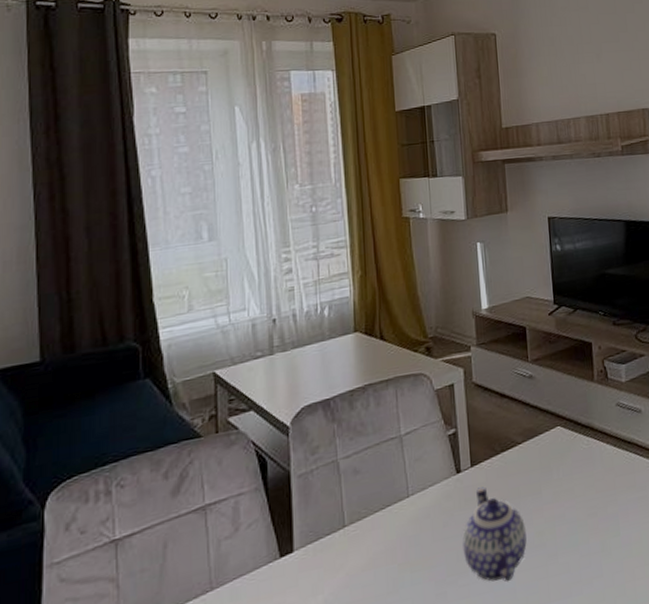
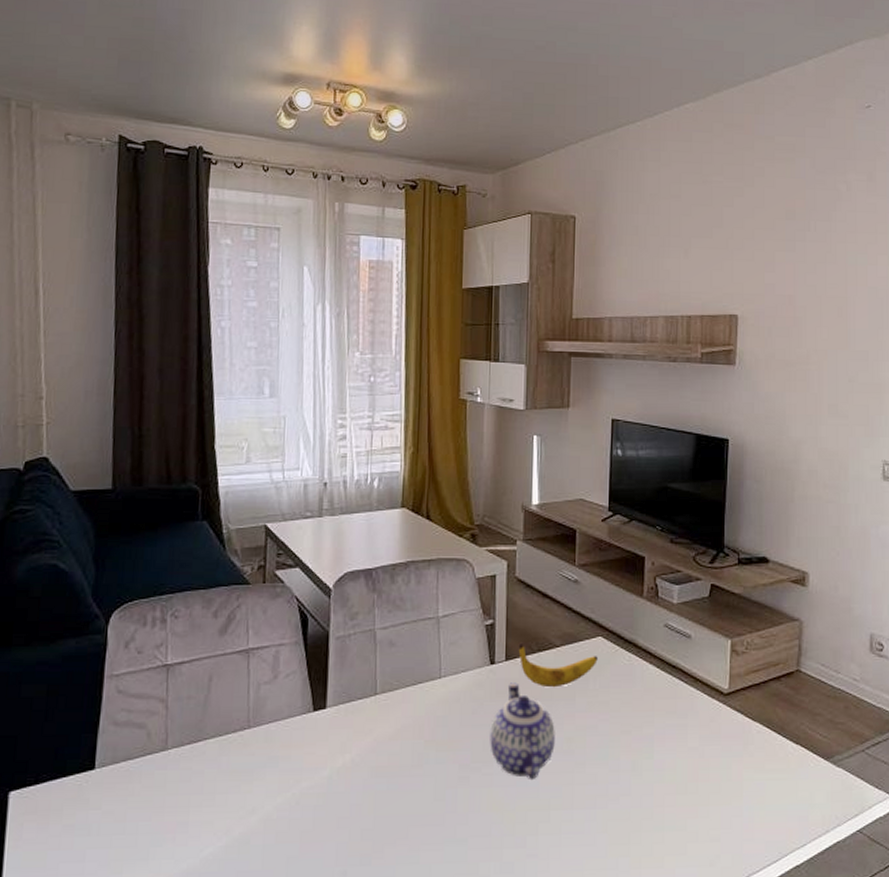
banana: none [482,446,559,486] -> present [518,643,598,688]

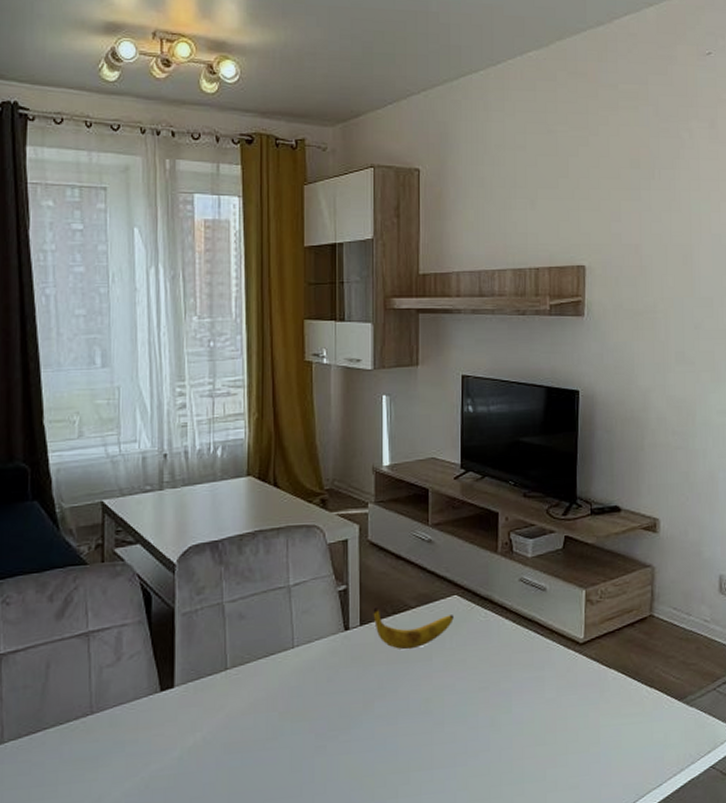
teapot: present [490,682,555,781] -> none [346,647,413,744]

